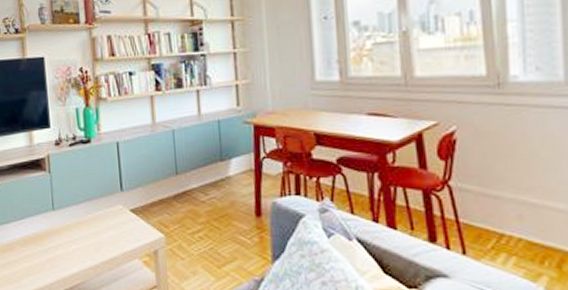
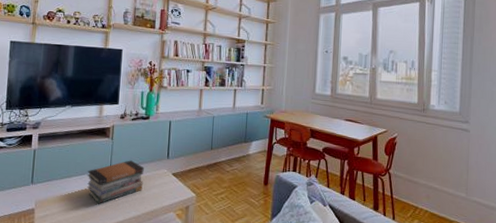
book stack: none [27,197,96,254] -> present [87,160,144,204]

